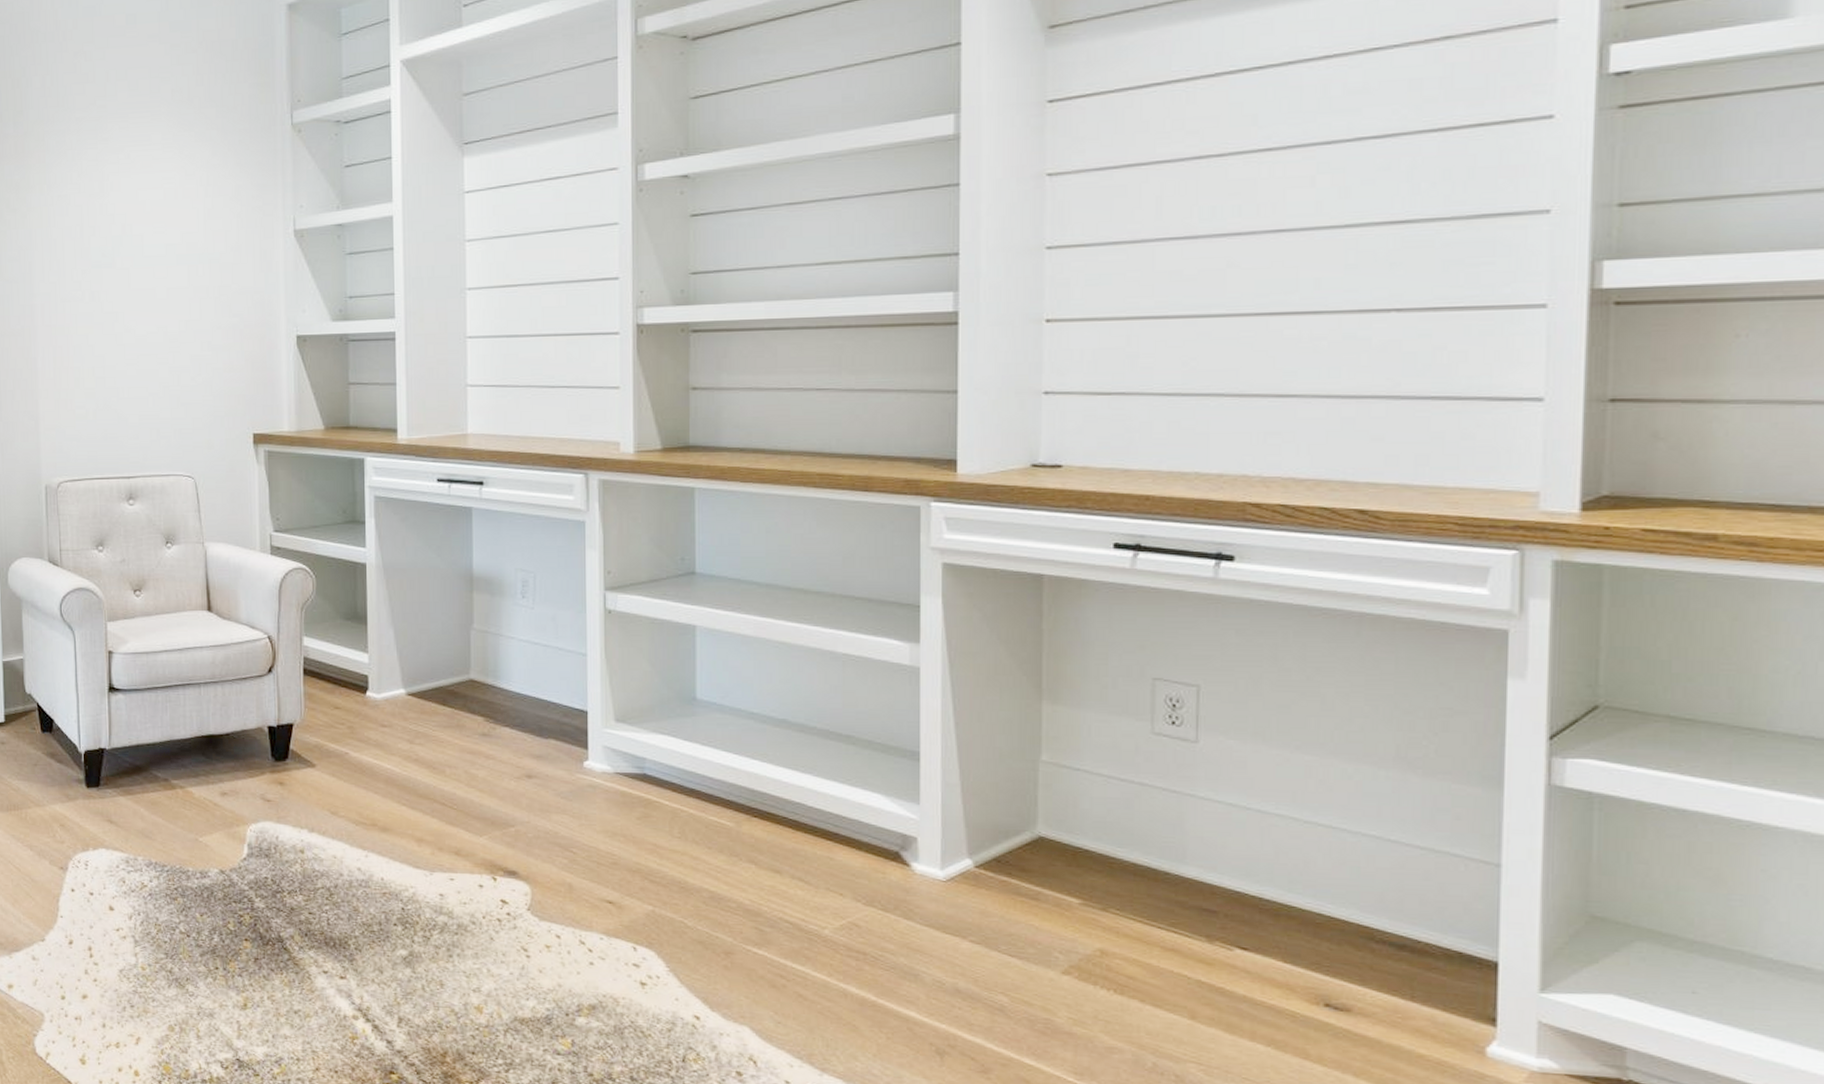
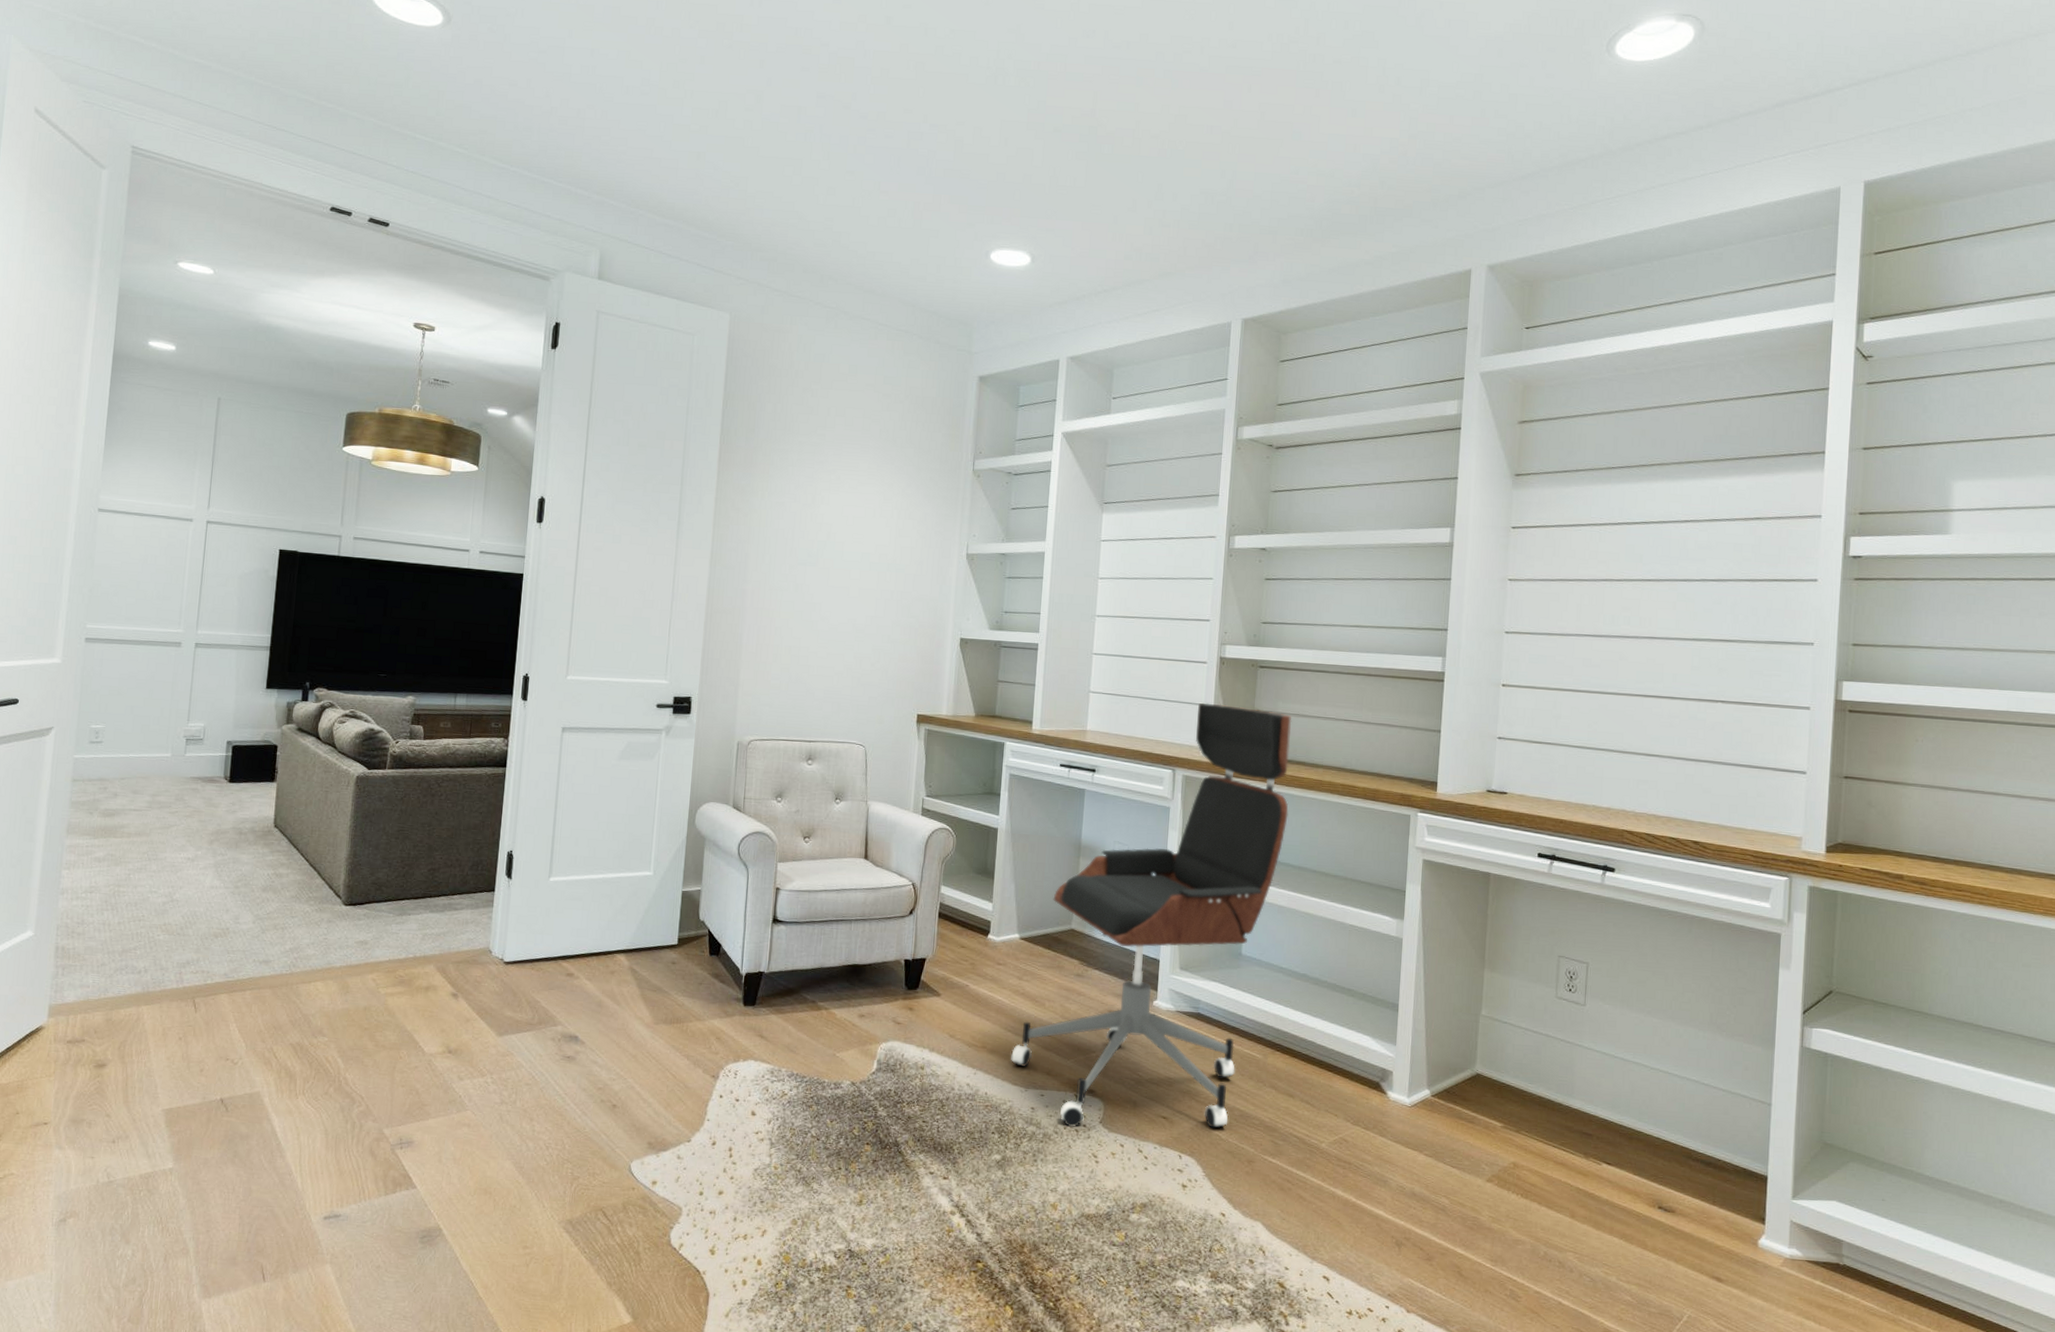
office chair: none [409,384,746,917] -> present [1011,702,1292,1129]

